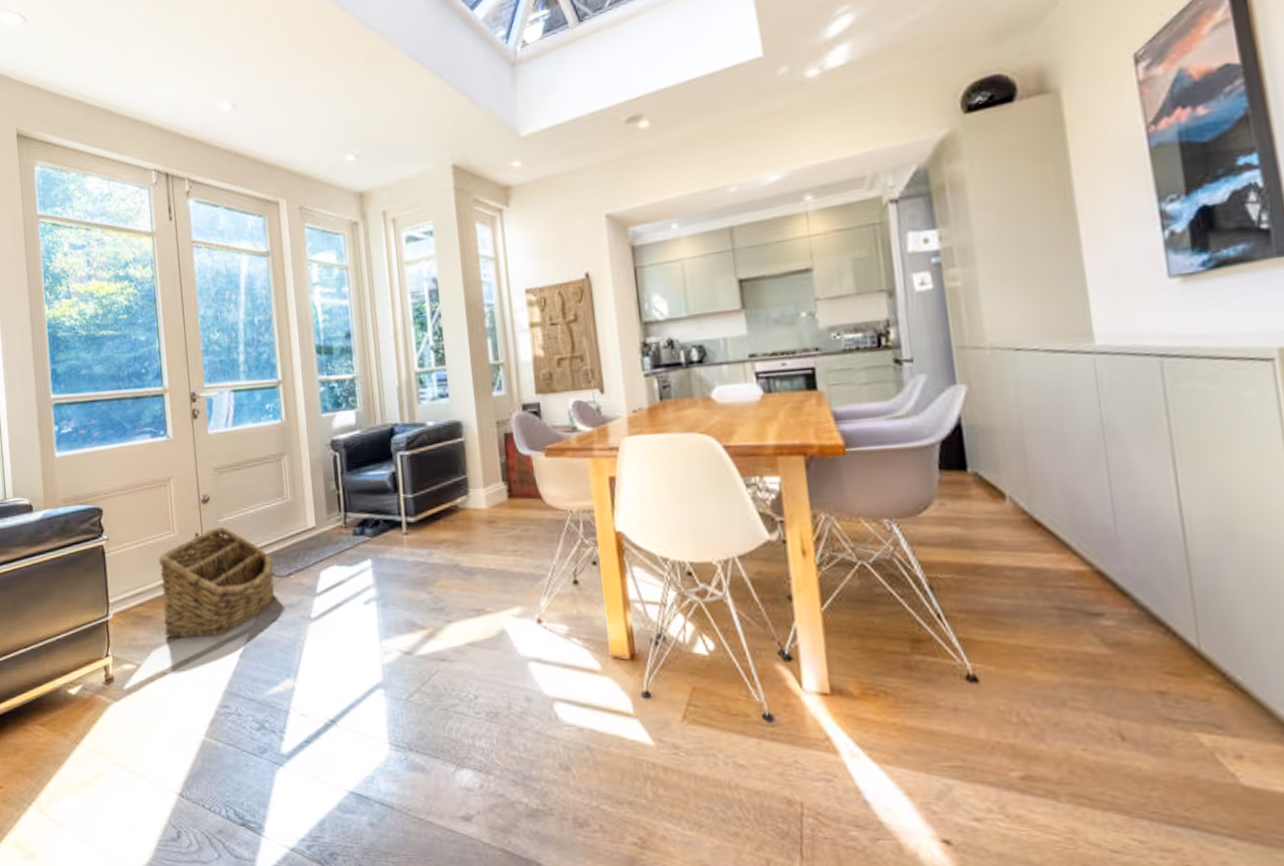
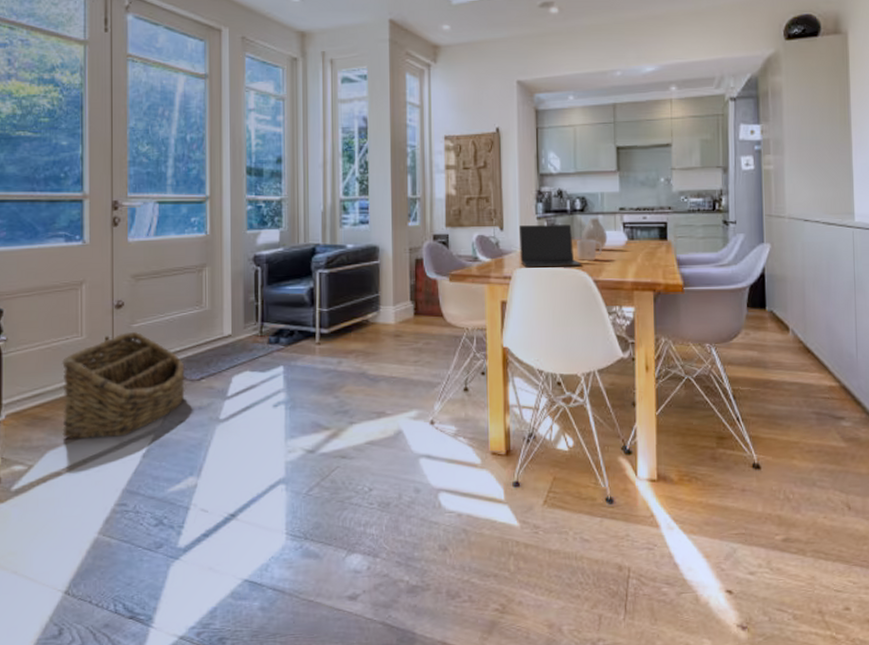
laptop: none [622,380,707,436] -> present [518,225,582,268]
mug: none [697,395,732,423] -> present [576,239,603,261]
vase: none [702,369,737,409] -> present [582,218,608,250]

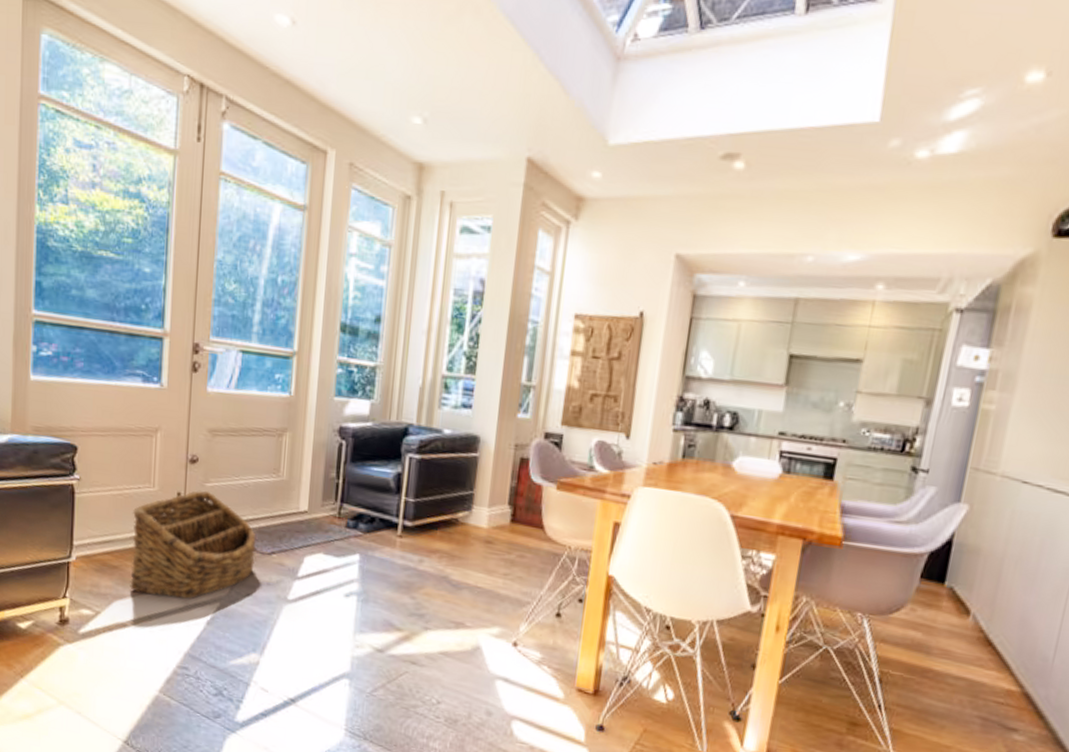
laptop: present [518,225,582,268] -> none [644,436,720,496]
mug: present [576,239,603,261] -> none [714,463,750,492]
vase: present [582,218,608,250] -> none [724,439,758,480]

